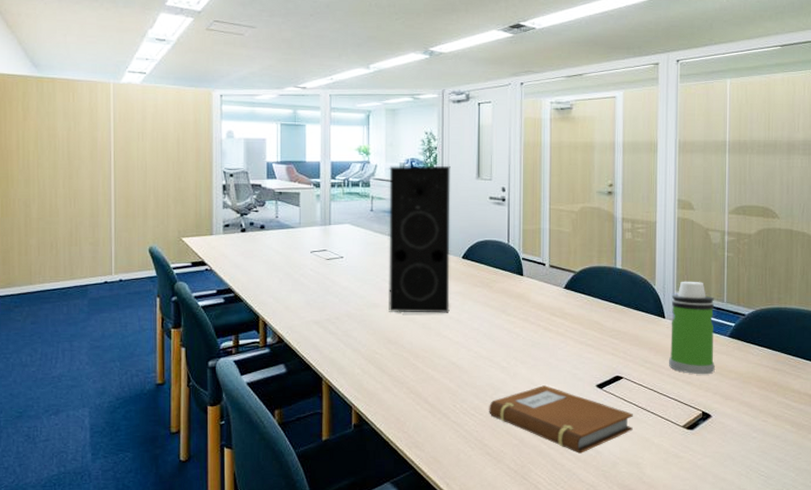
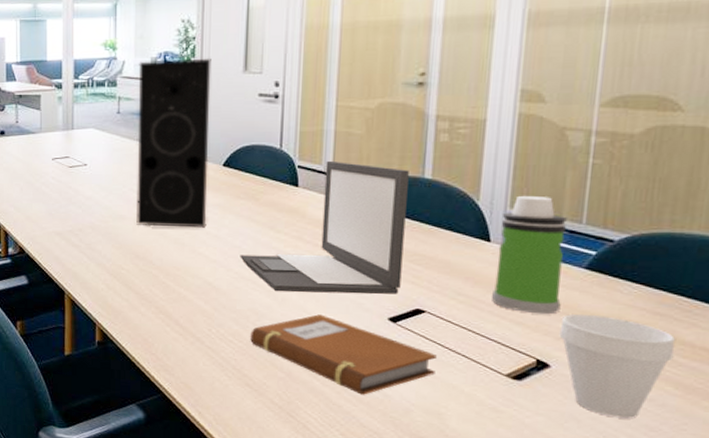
laptop: none [478,253,605,368] -> present [240,160,409,295]
cup: none [716,373,789,454] -> present [559,314,676,419]

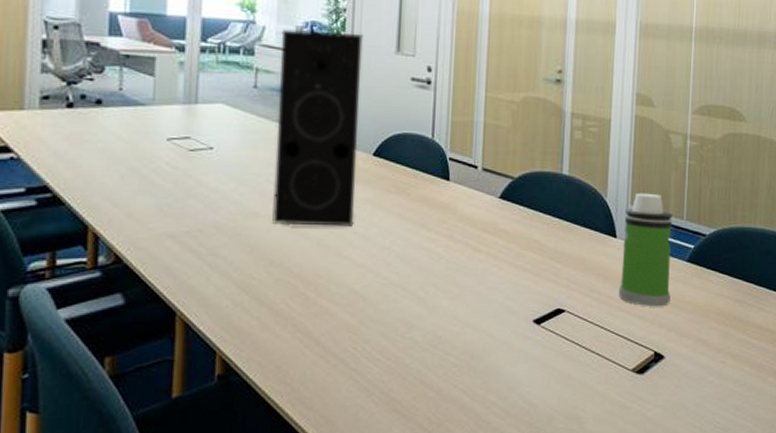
laptop: present [240,160,409,295] -> none [389,153,550,298]
notebook: present [250,314,437,395] -> none [399,321,575,407]
cup: present [559,314,676,419] -> none [670,305,750,402]

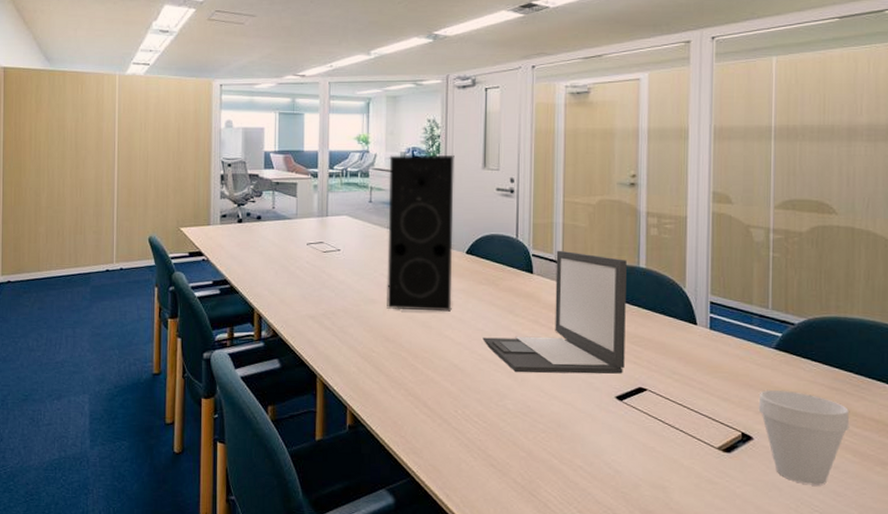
laptop: none [389,153,550,298] -> present [483,250,627,374]
water bottle: present [619,192,672,307] -> none [702,283,757,391]
cup: none [670,305,750,402] -> present [758,390,850,486]

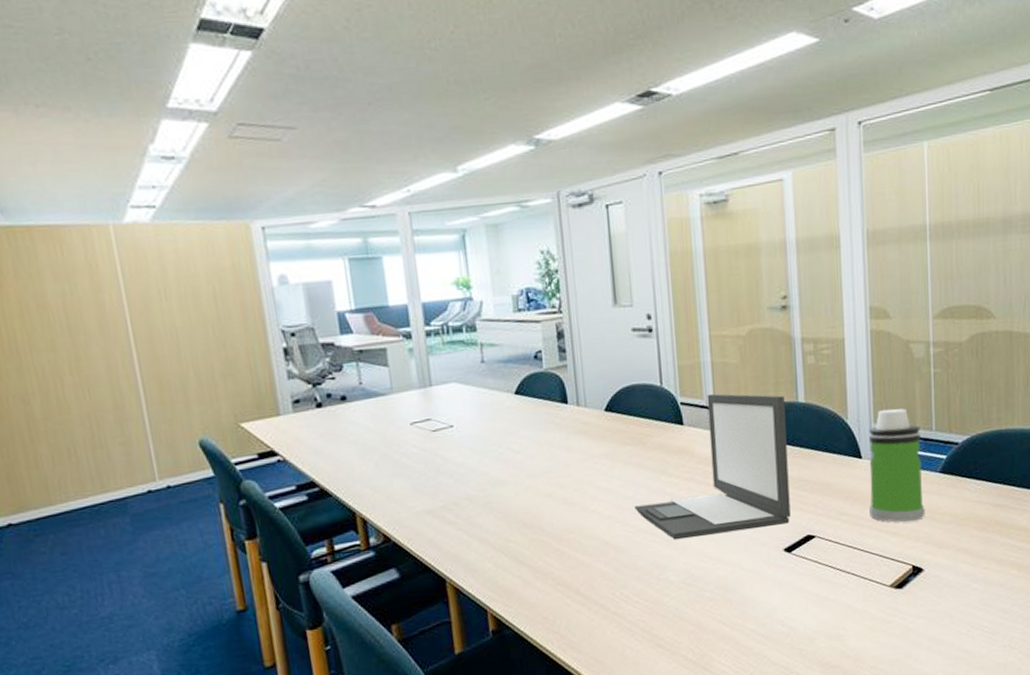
speaker: present [387,154,455,312] -> none [498,292,596,489]
water bottle: none [702,283,757,391] -> present [868,408,925,523]
cup: present [758,390,850,486] -> none [927,514,1014,608]

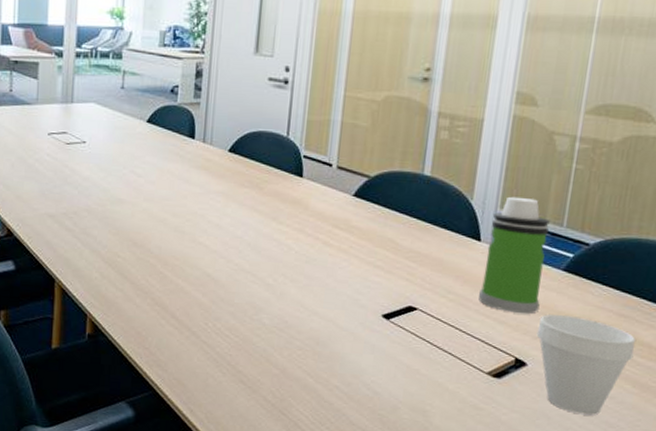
laptop: present [634,393,791,540] -> none [241,151,410,291]
cup: none [927,514,1014,608] -> present [536,314,636,416]

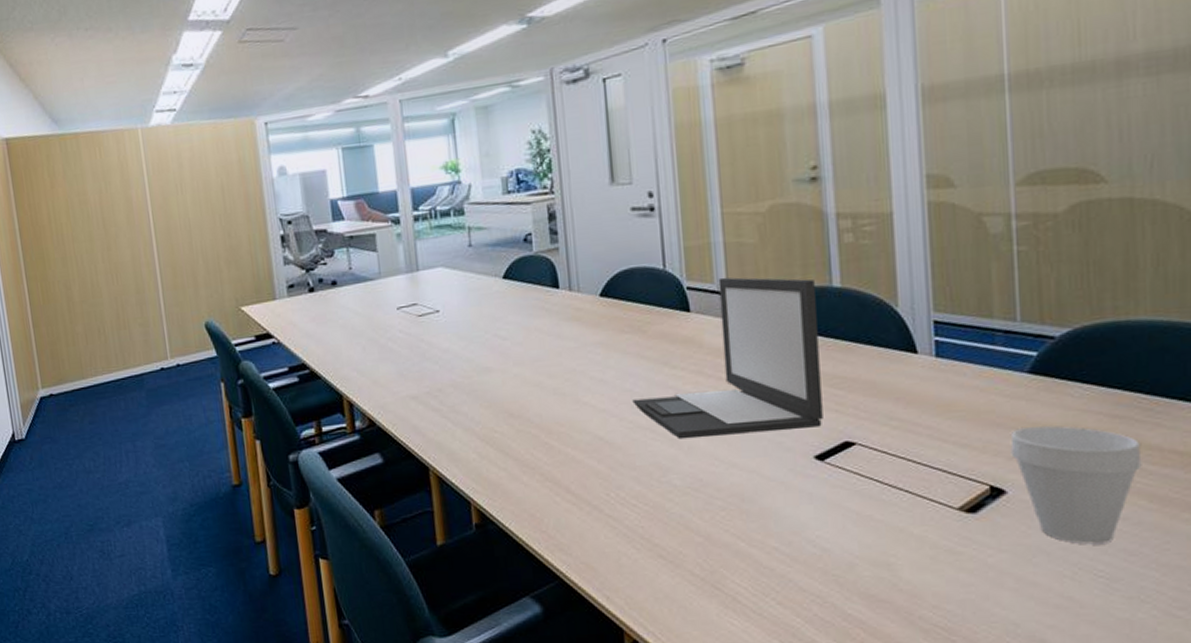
laptop: none [241,151,410,291] -> present [632,277,823,440]
water bottle: present [478,196,550,315] -> none [926,294,1007,432]

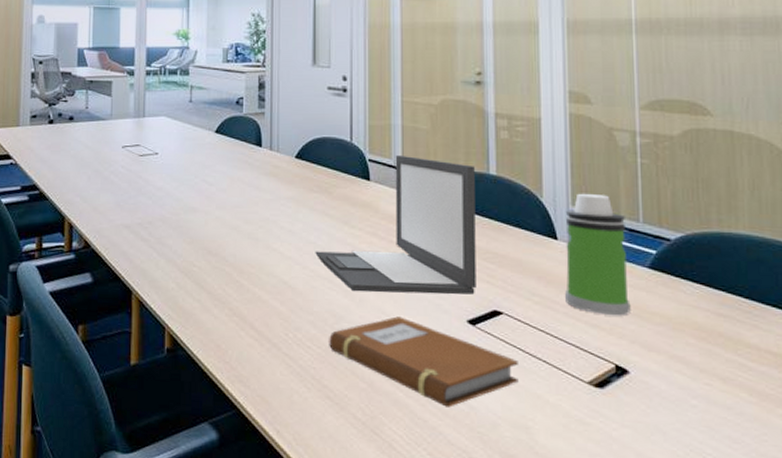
notebook: none [656,461,877,553] -> present [329,316,519,408]
water bottle: none [926,294,1007,432] -> present [565,193,631,316]
cup: present [1010,425,1142,545] -> none [633,316,743,430]

